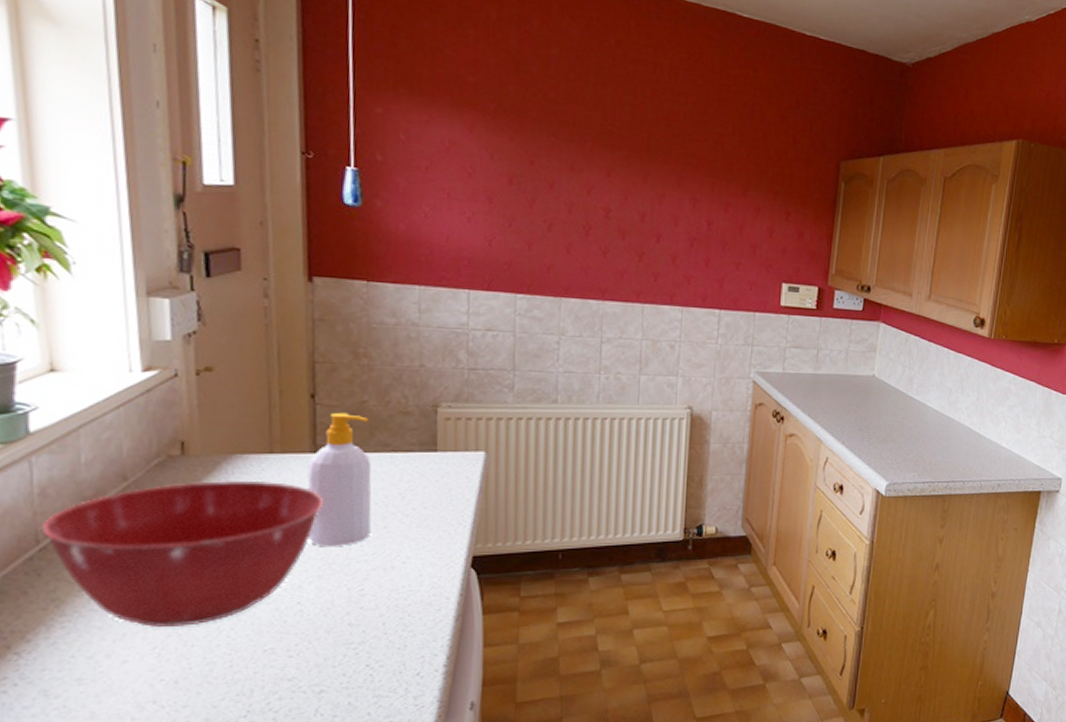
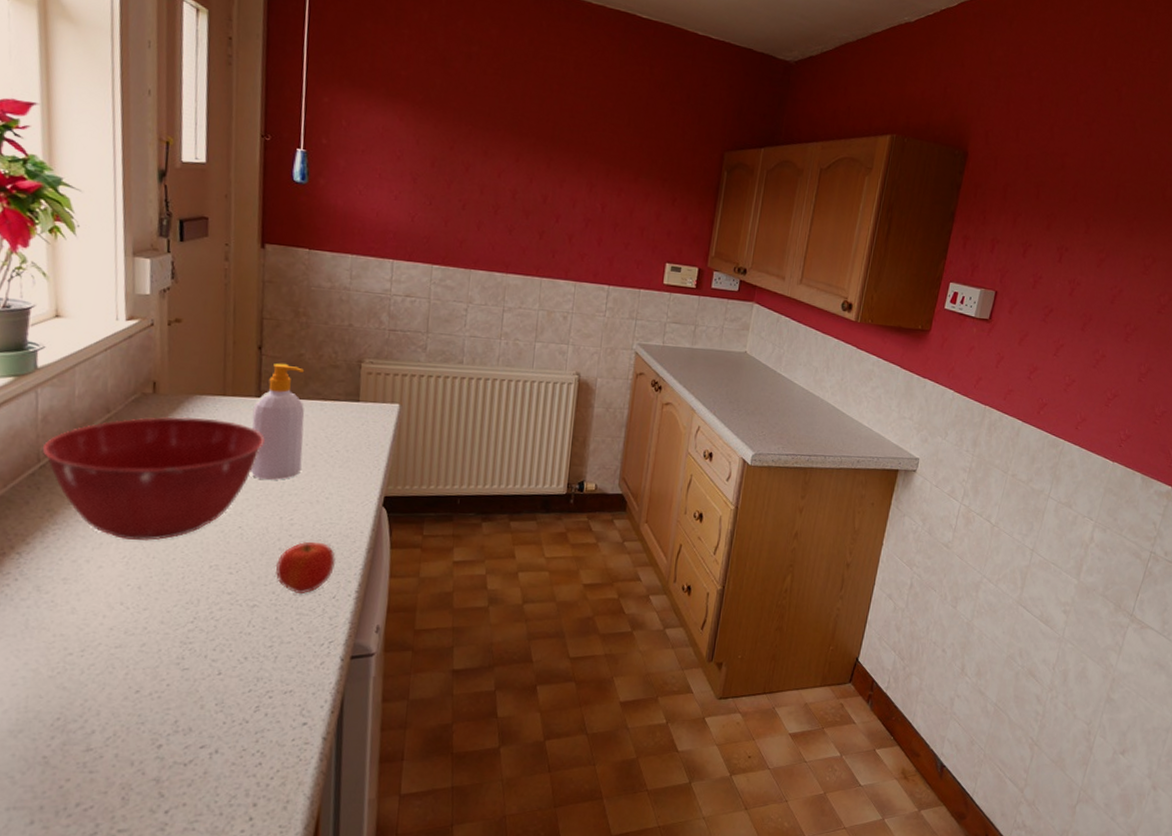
apple: none [345,613,419,674] -> present [275,541,336,595]

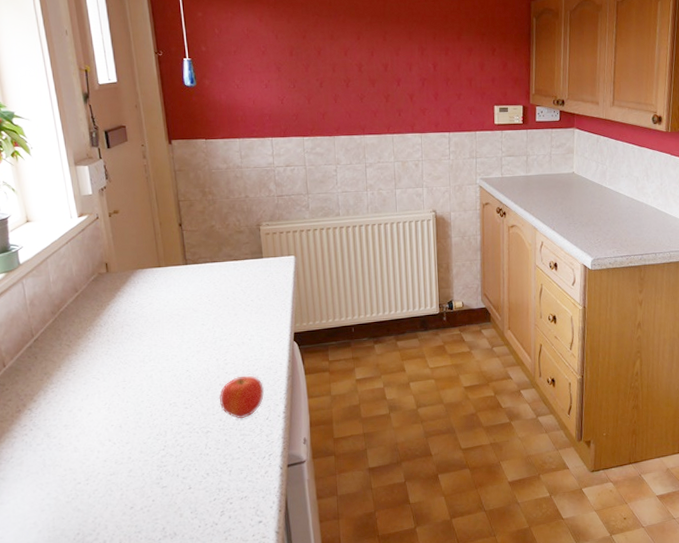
mixing bowl: present [42,416,265,540] -> none [33,286,195,390]
soap bottle: present [251,363,305,480] -> none [183,234,227,330]

